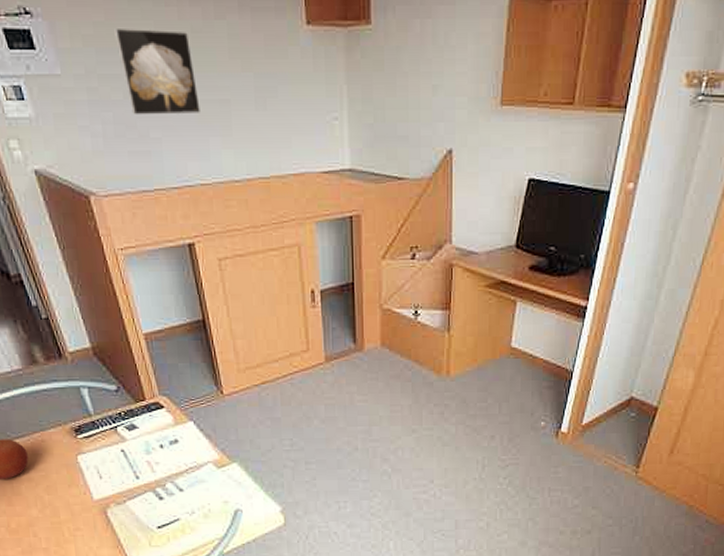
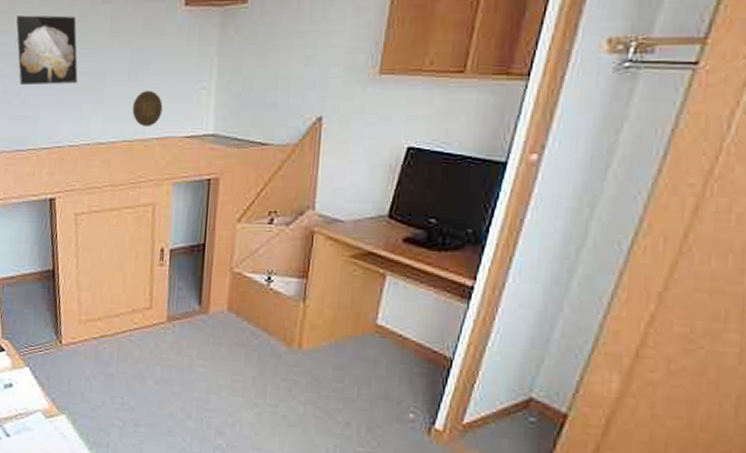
decorative plate: none [264,121,297,161] -> present [132,90,163,126]

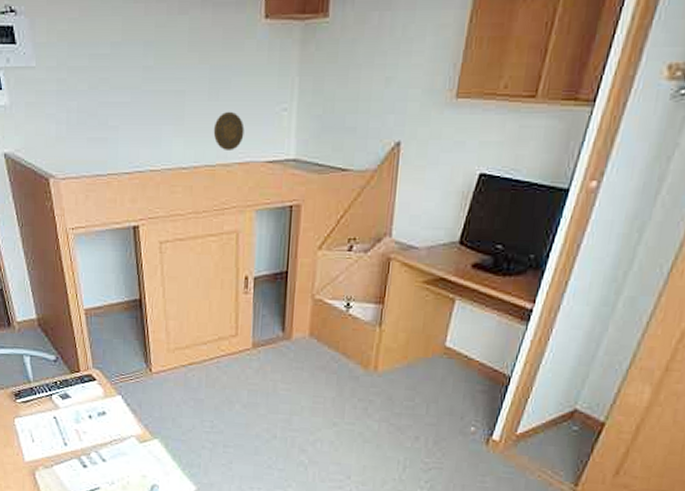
wall art: present [14,15,78,84] -> none [86,24,157,103]

